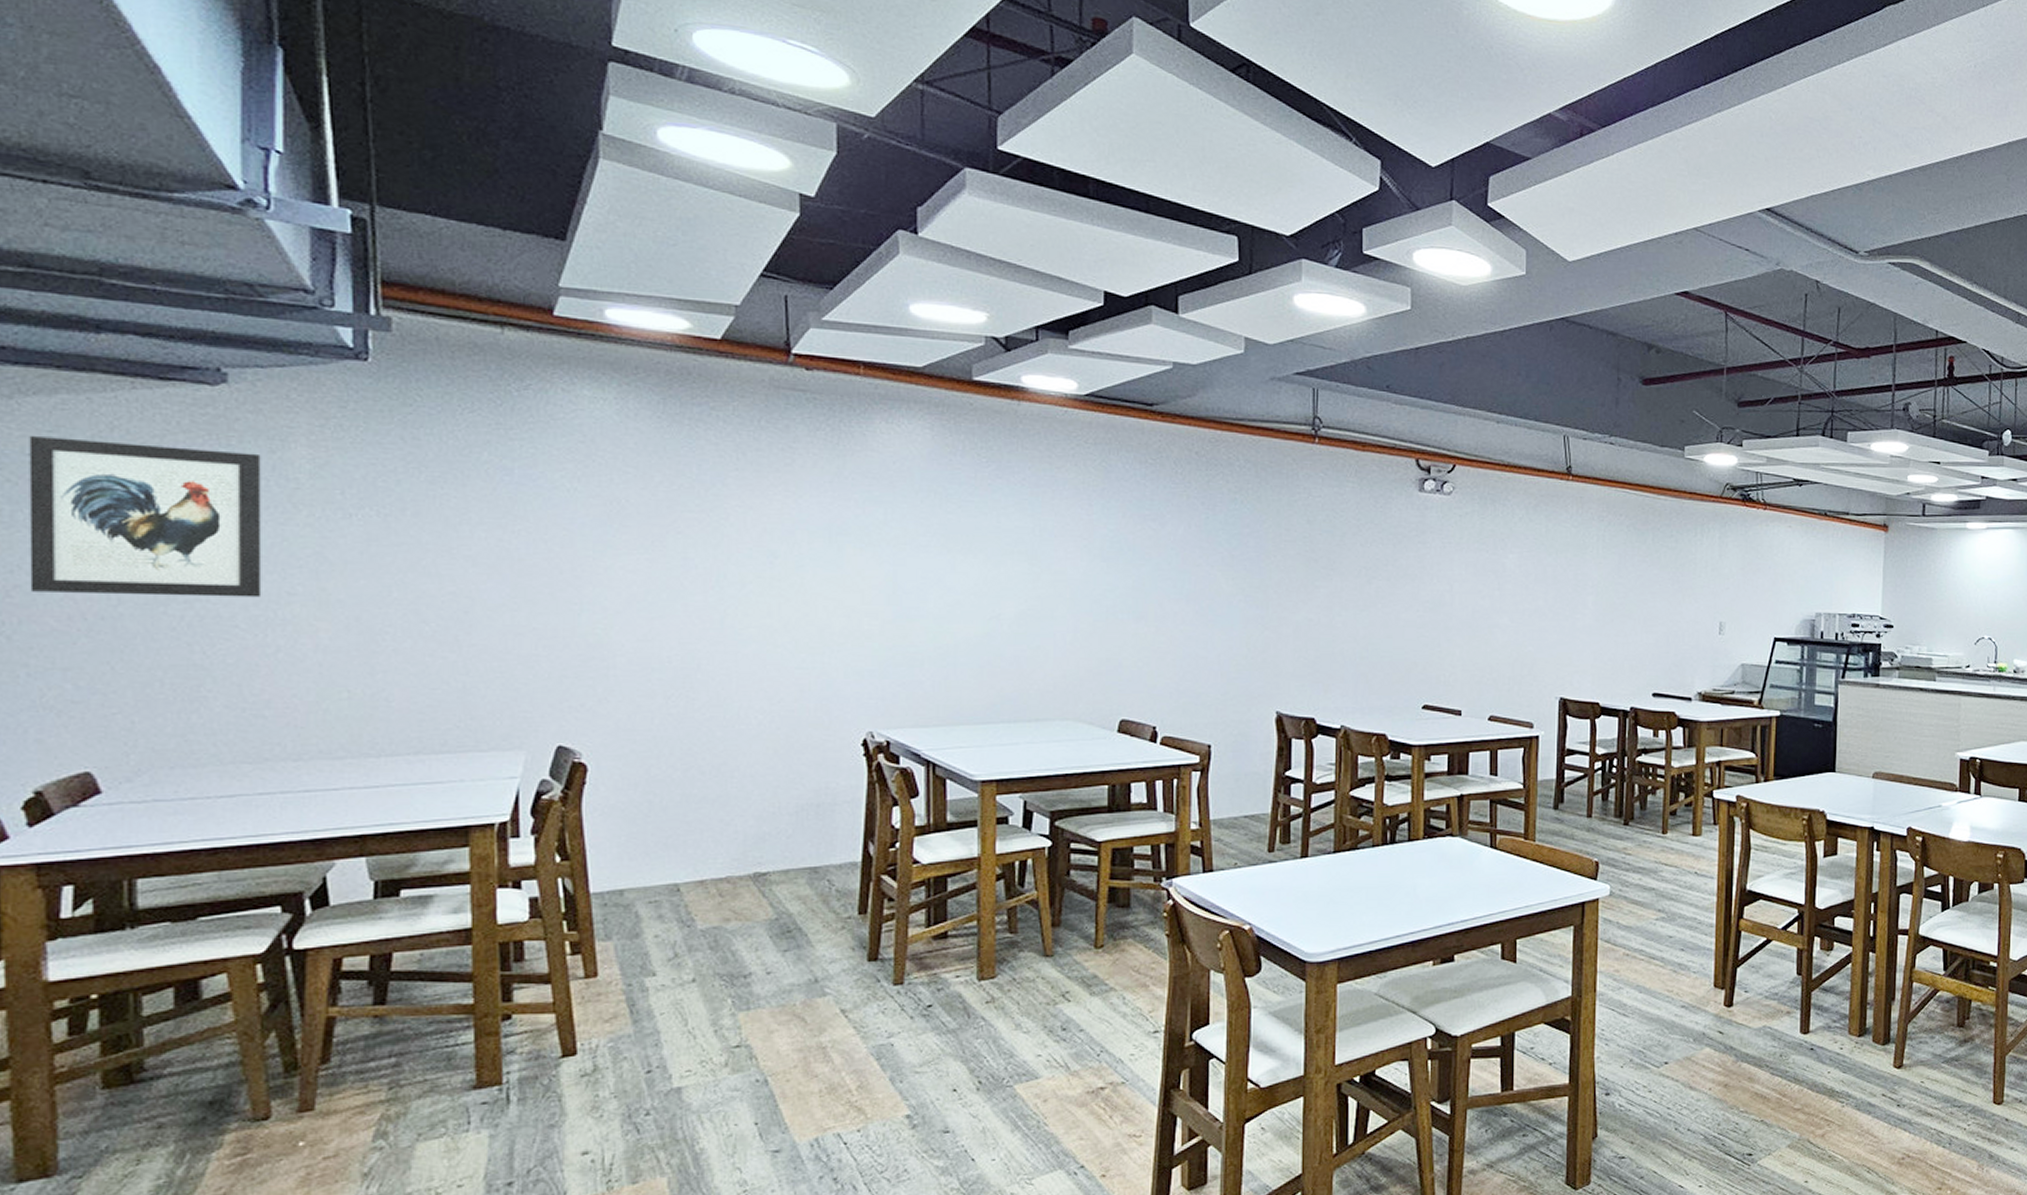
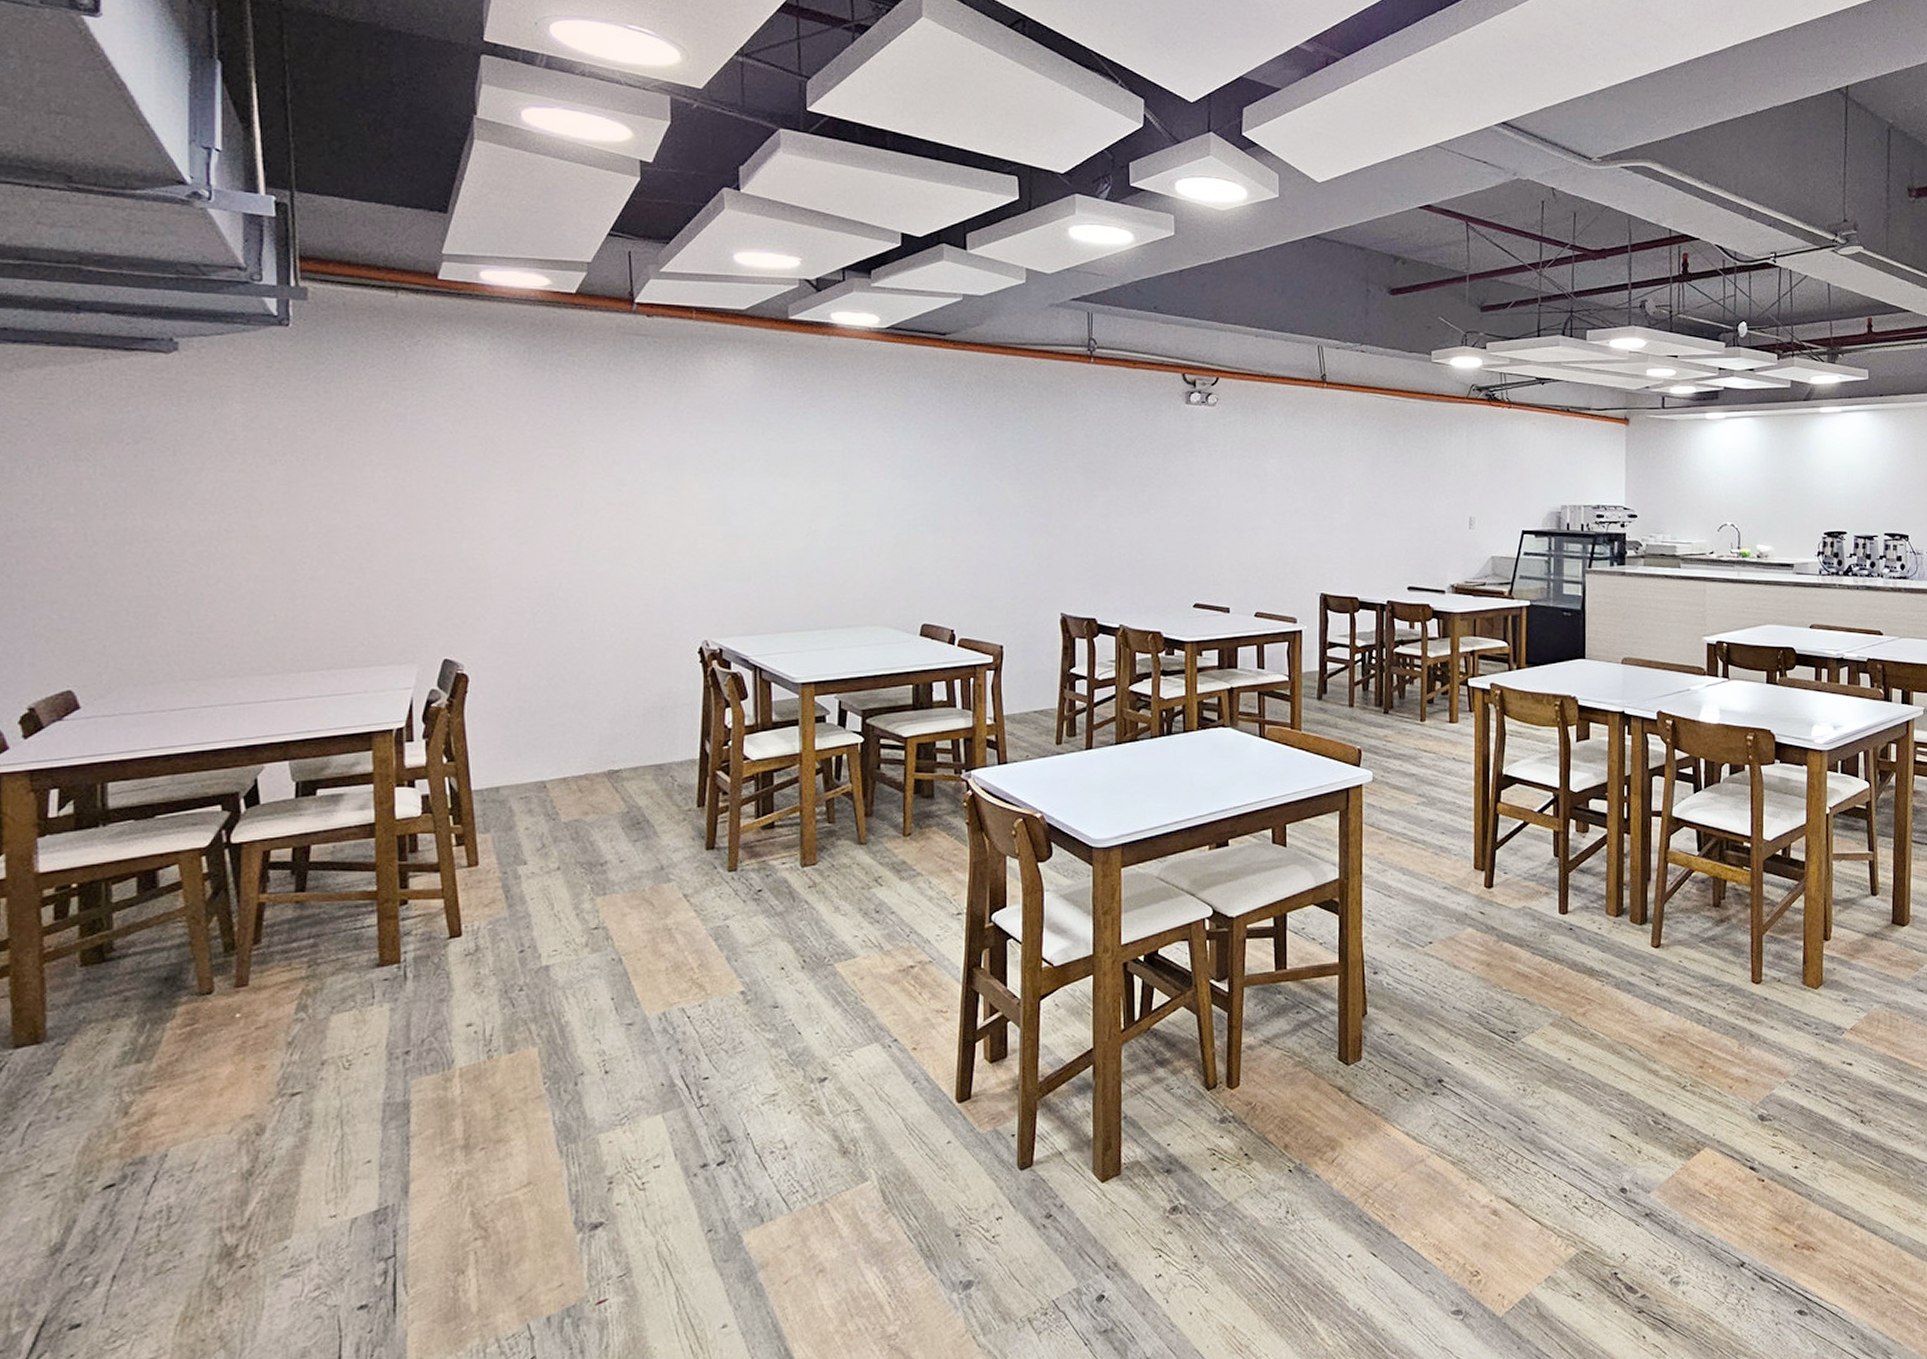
wall art: present [29,435,262,598] -> none [25,402,205,537]

